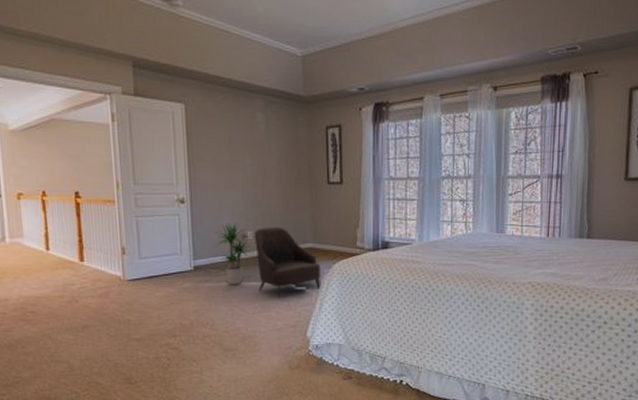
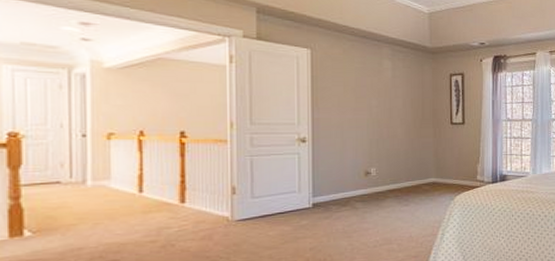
potted plant: present [214,223,254,285] -> none [335,160,377,221]
leather: present [253,226,321,299] -> none [377,163,443,231]

